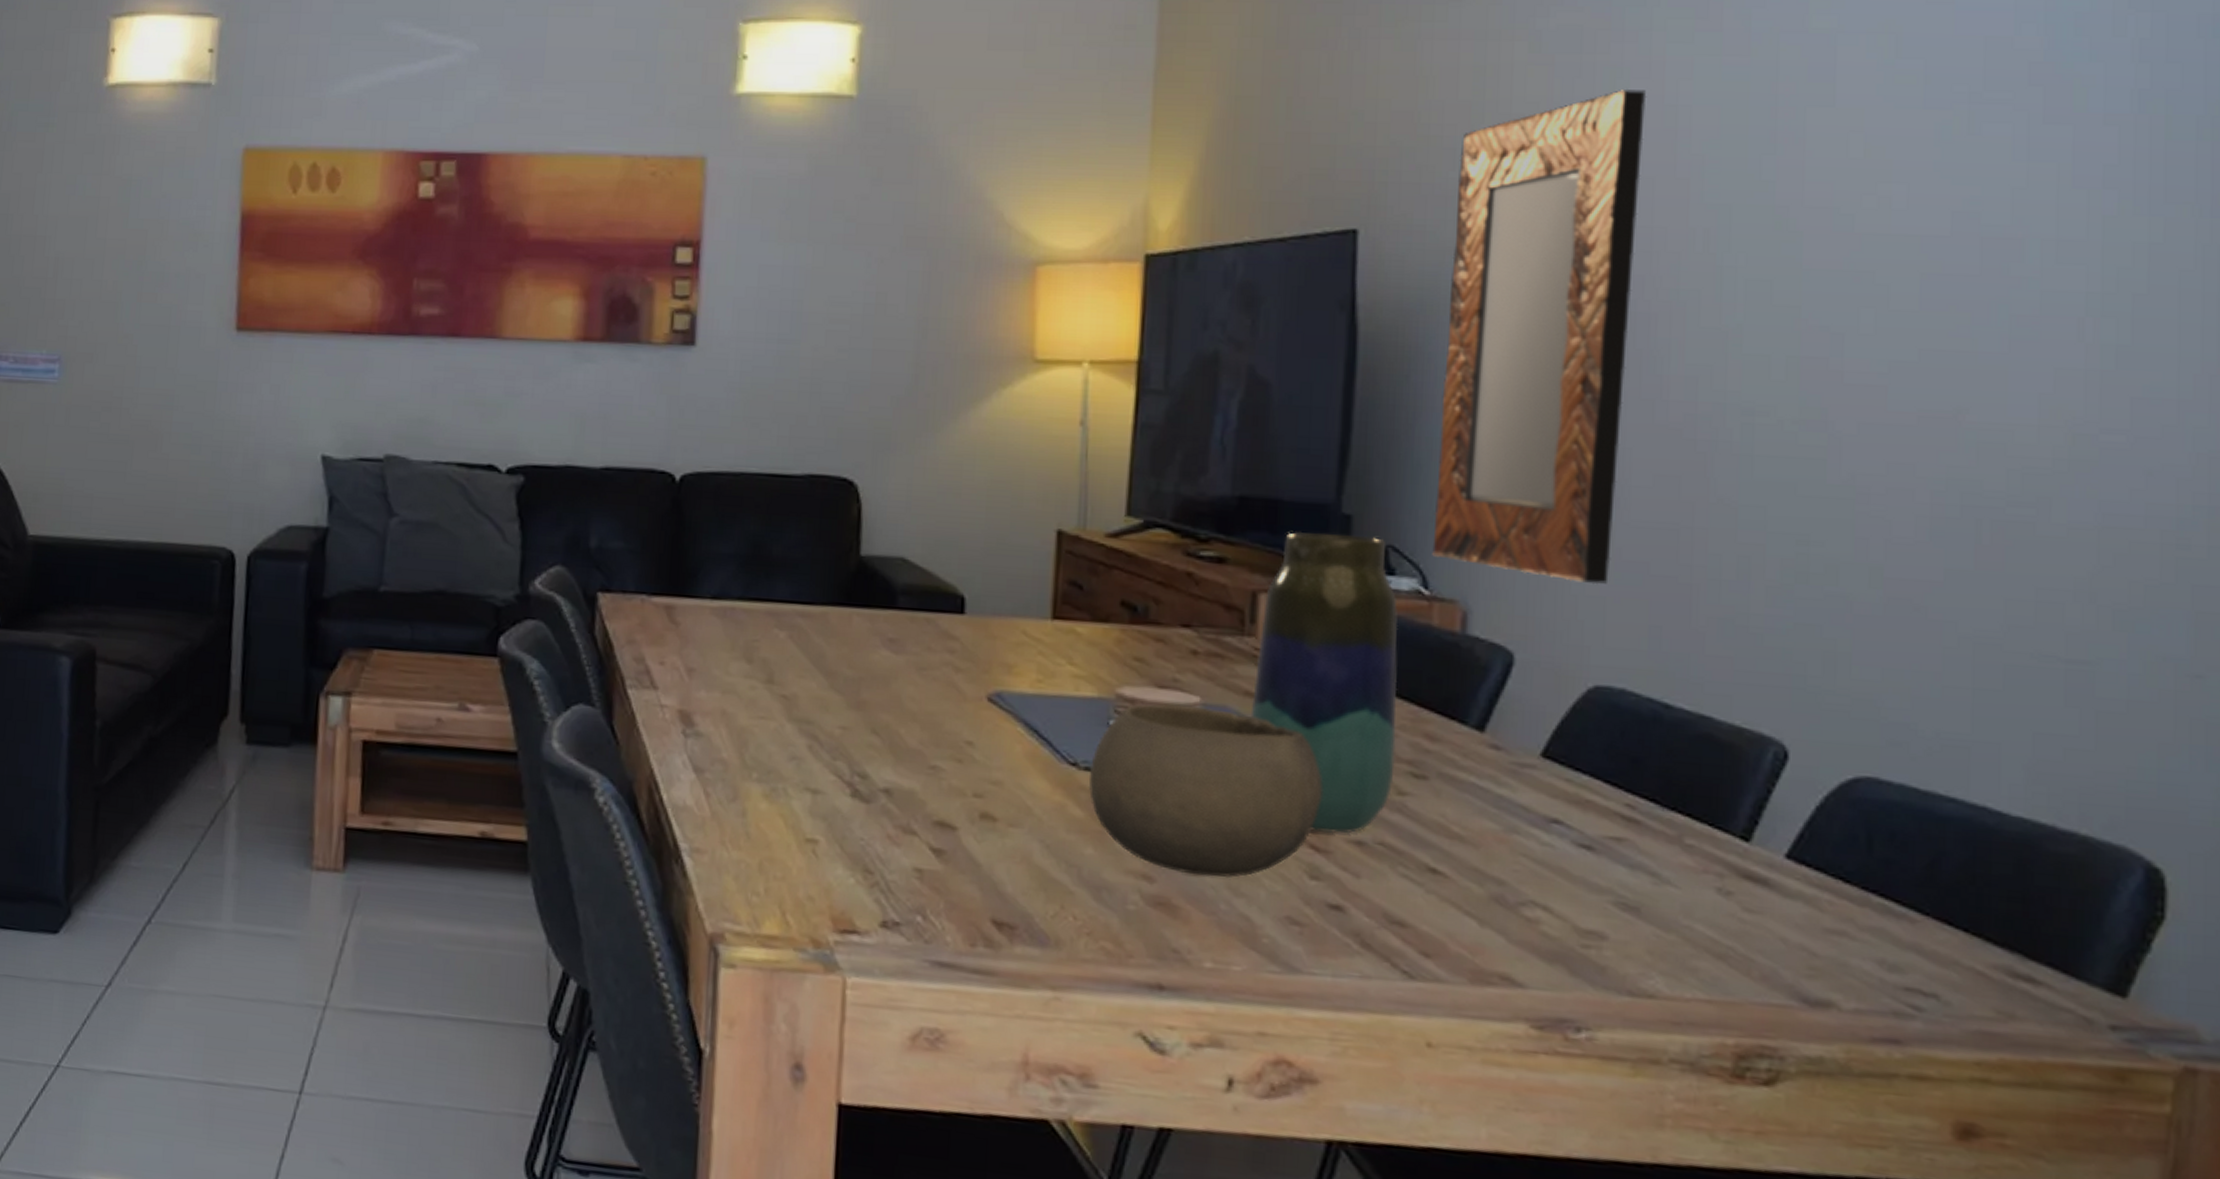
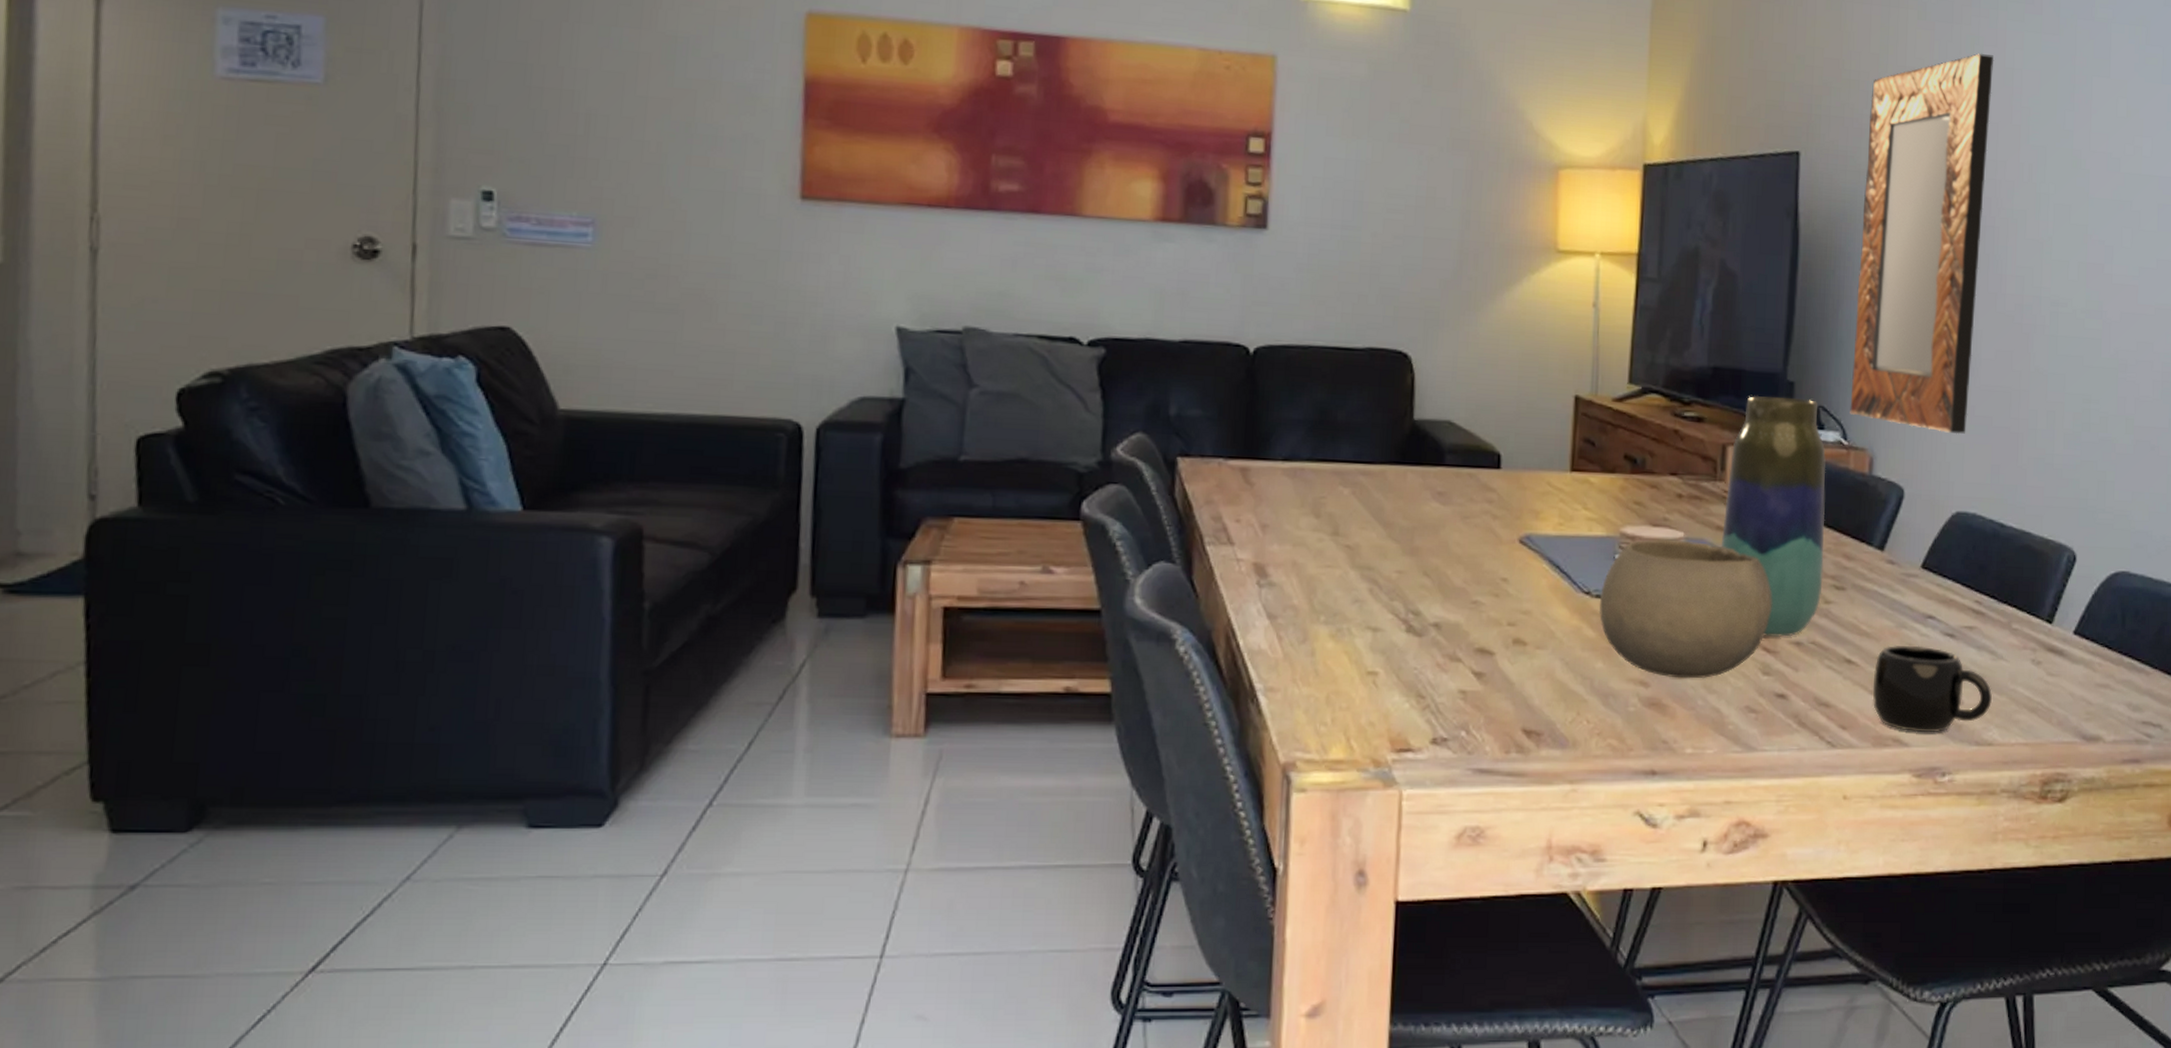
mug: none [1469,854,1653,974] -> present [1872,645,1992,733]

